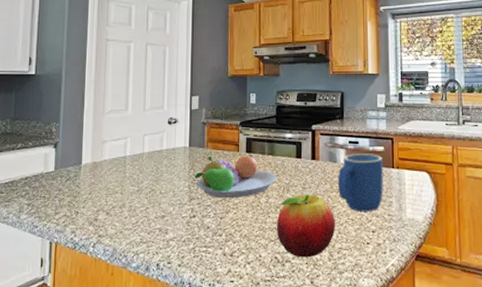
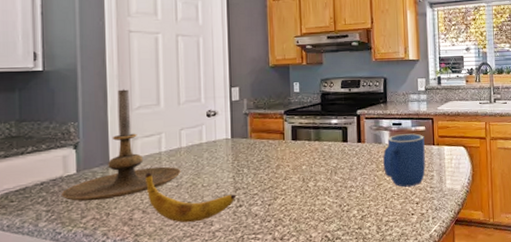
candle holder: none [41,93,142,199] -> present [62,88,181,202]
banana: none [111,175,191,229] -> present [145,172,237,223]
fruit bowl: present [194,155,277,199] -> none [238,142,325,186]
fruit: present [276,193,336,258] -> none [325,174,383,234]

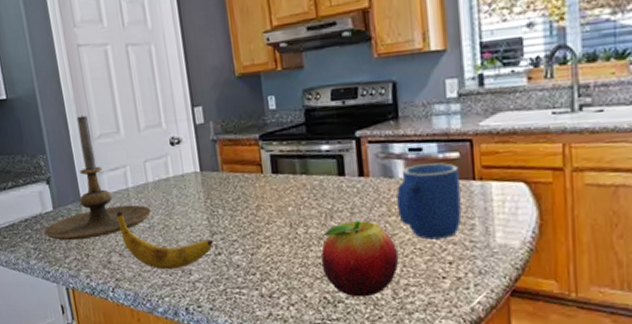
fruit: none [325,174,383,234] -> present [321,220,399,297]

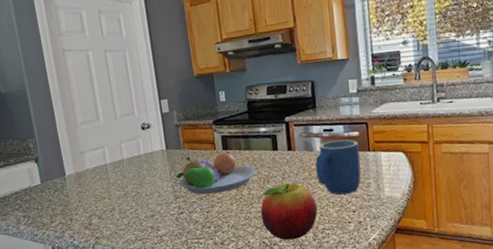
candle holder: present [44,114,152,241] -> none [32,105,126,209]
banana: present [116,211,214,270] -> none [96,183,177,228]
fruit bowl: none [212,176,316,232] -> present [176,152,257,195]

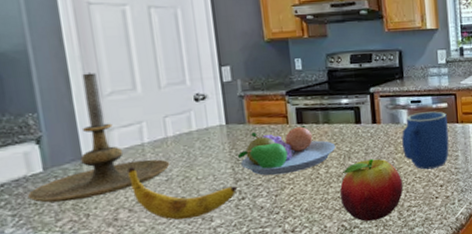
candle holder: none [32,105,126,209] -> present [28,71,170,203]
banana: none [96,183,177,228] -> present [127,166,238,220]

